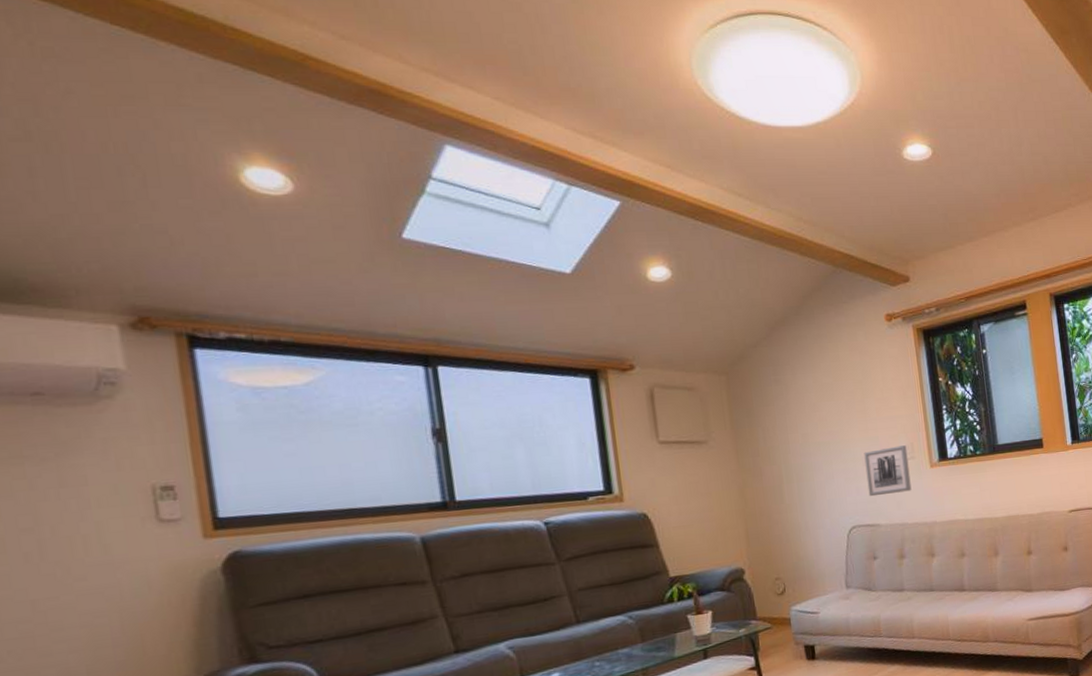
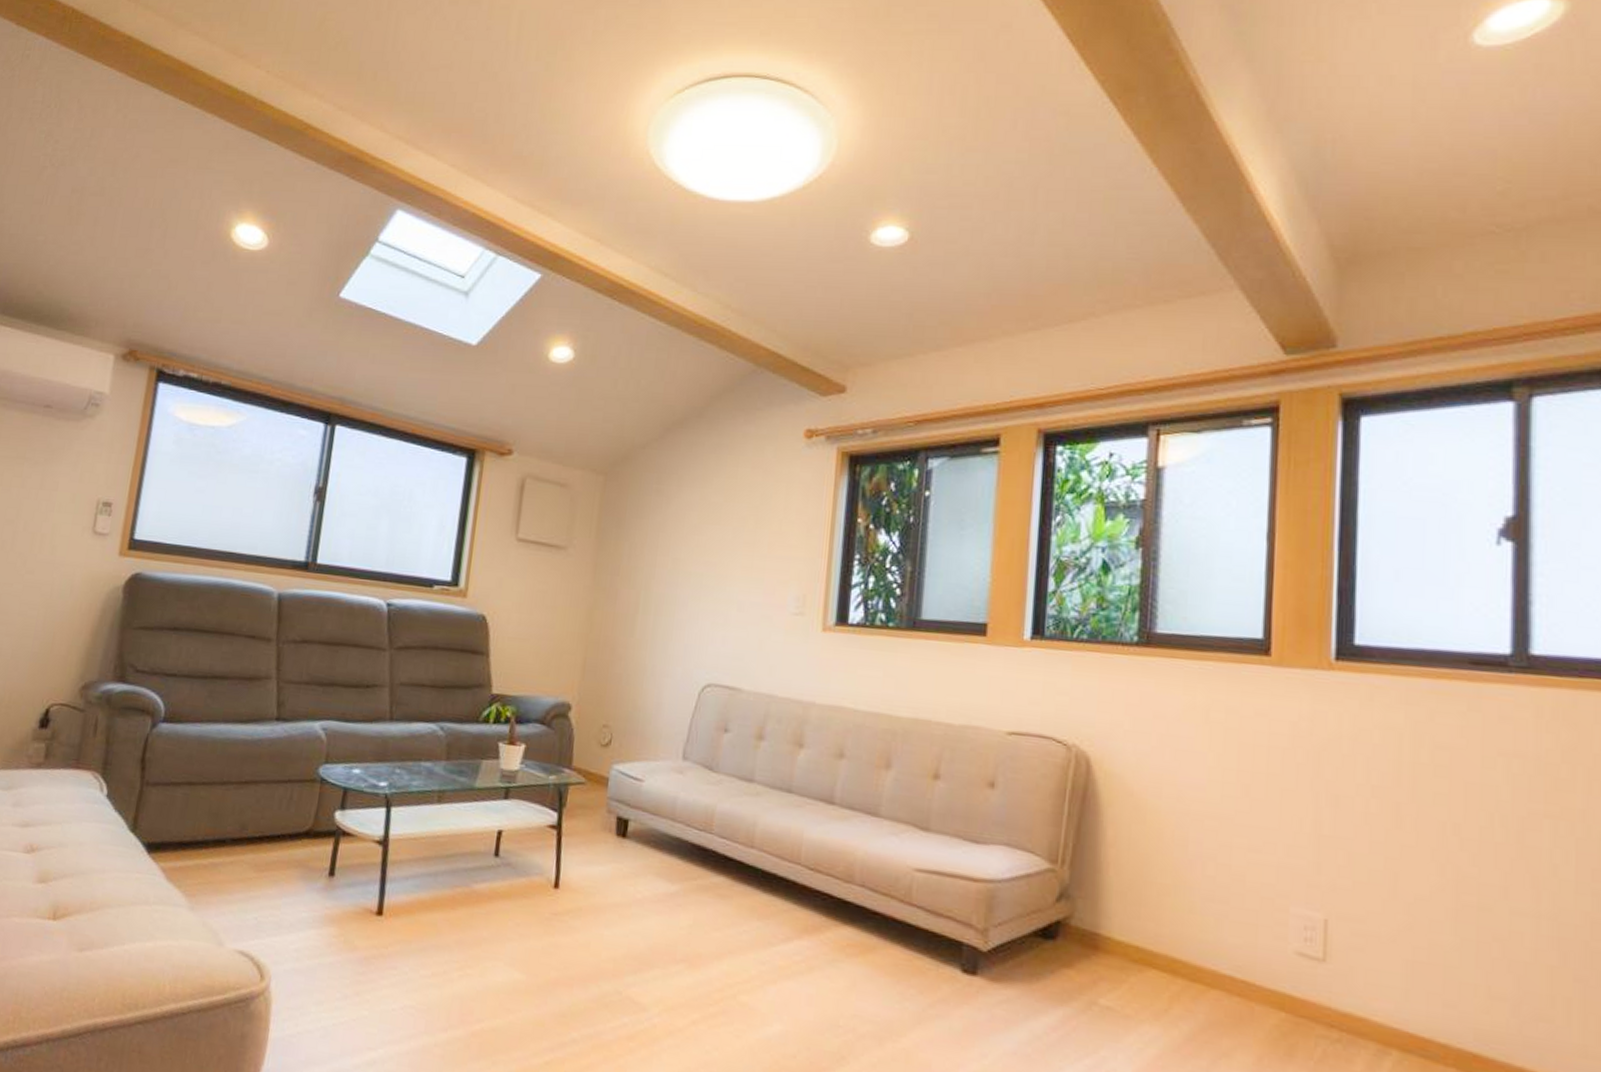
wall art: present [864,445,912,497] -> none [736,594,797,656]

